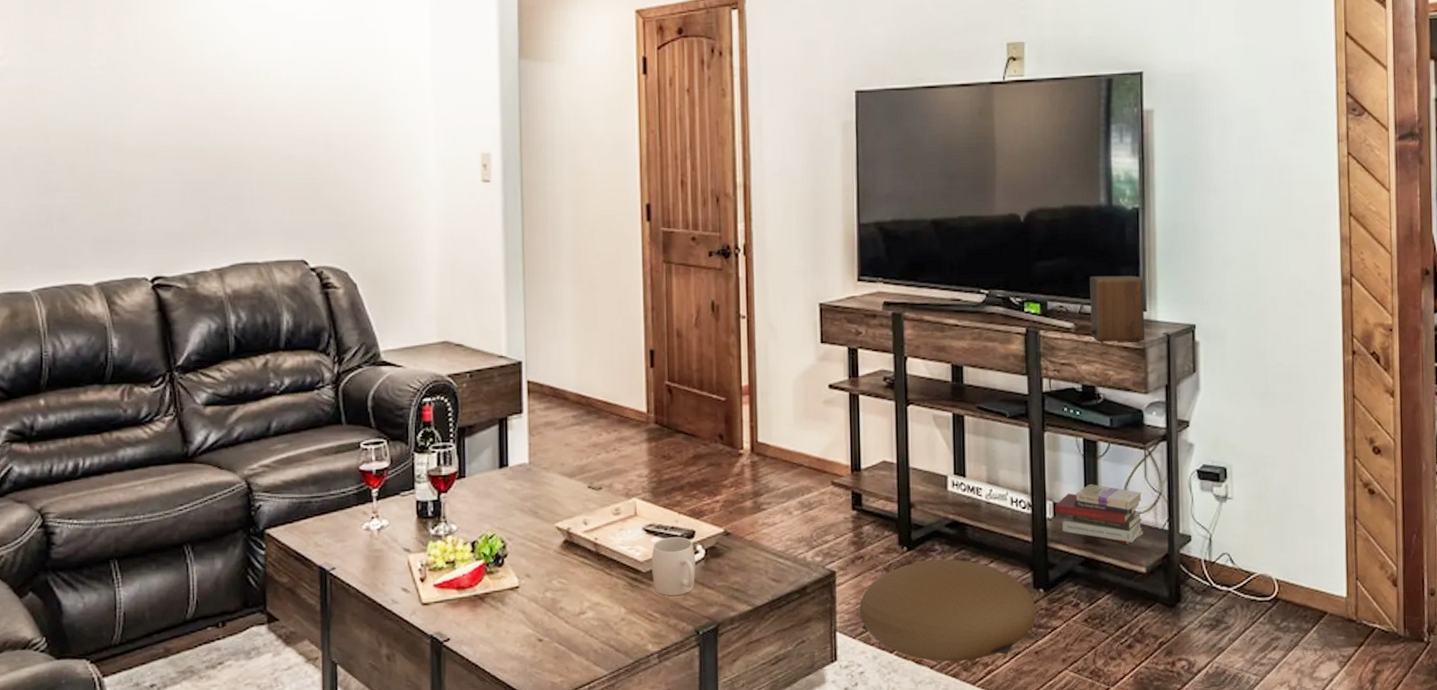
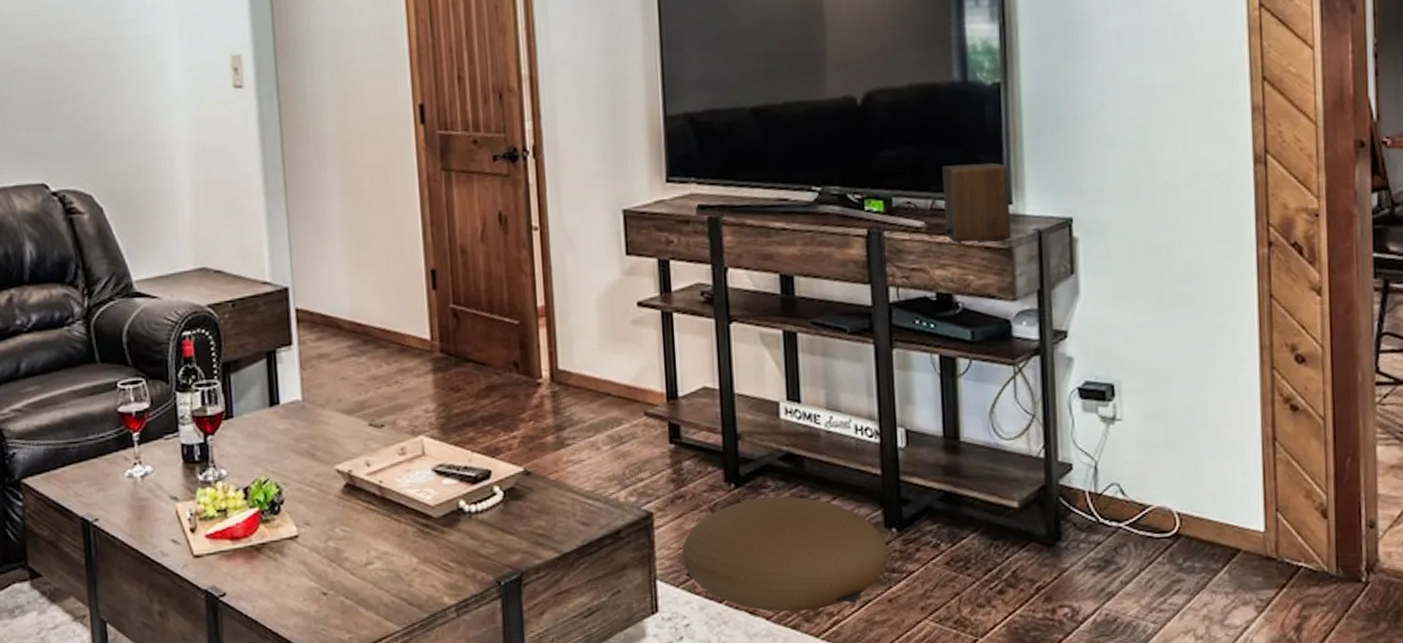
mug: present [652,537,696,596] -> none [443,477,494,543]
books: present [1055,484,1144,545] -> none [907,407,1015,476]

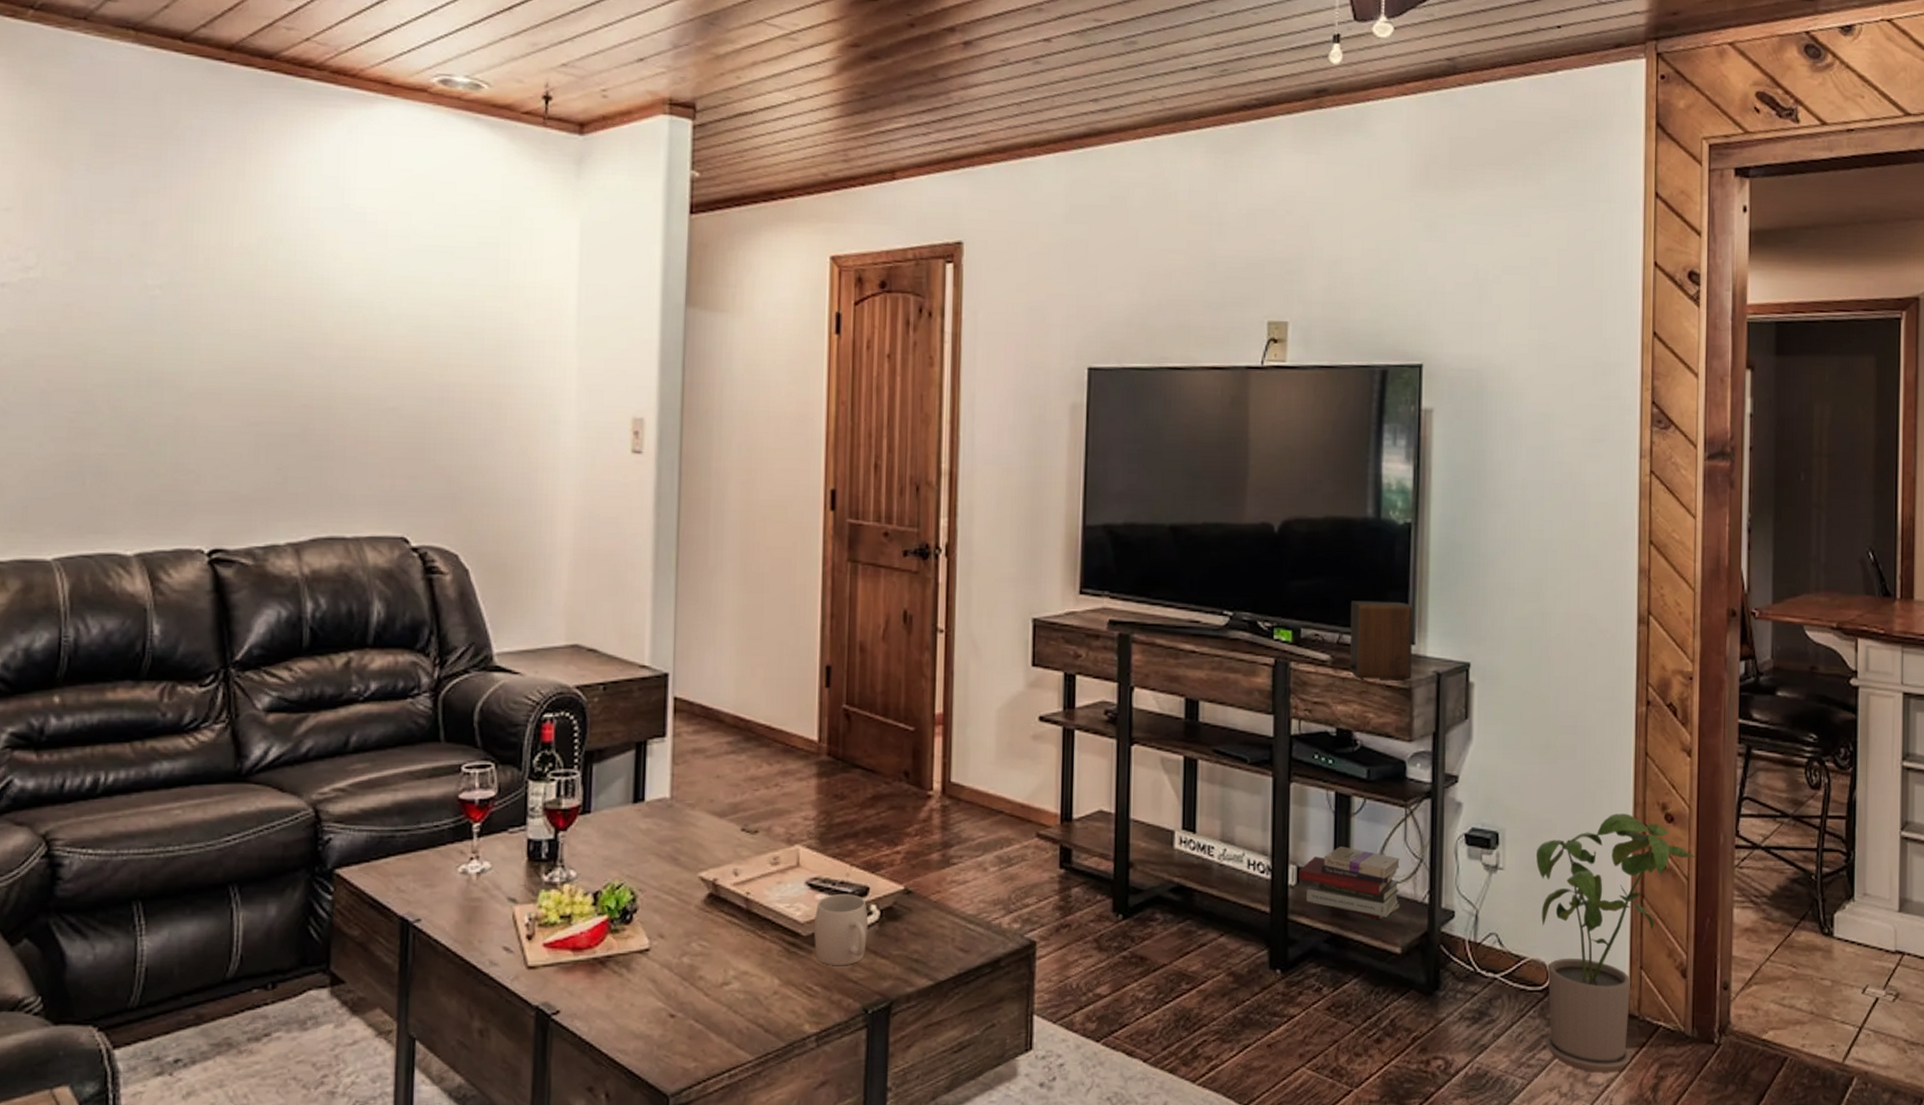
mug: none [443,477,494,543] -> present [814,894,869,965]
pouf: present [682,496,888,612] -> none [1062,931,1270,1054]
books: none [907,407,1015,476] -> present [1298,846,1400,920]
house plant: none [1156,357,1332,615] -> present [1536,814,1696,1073]

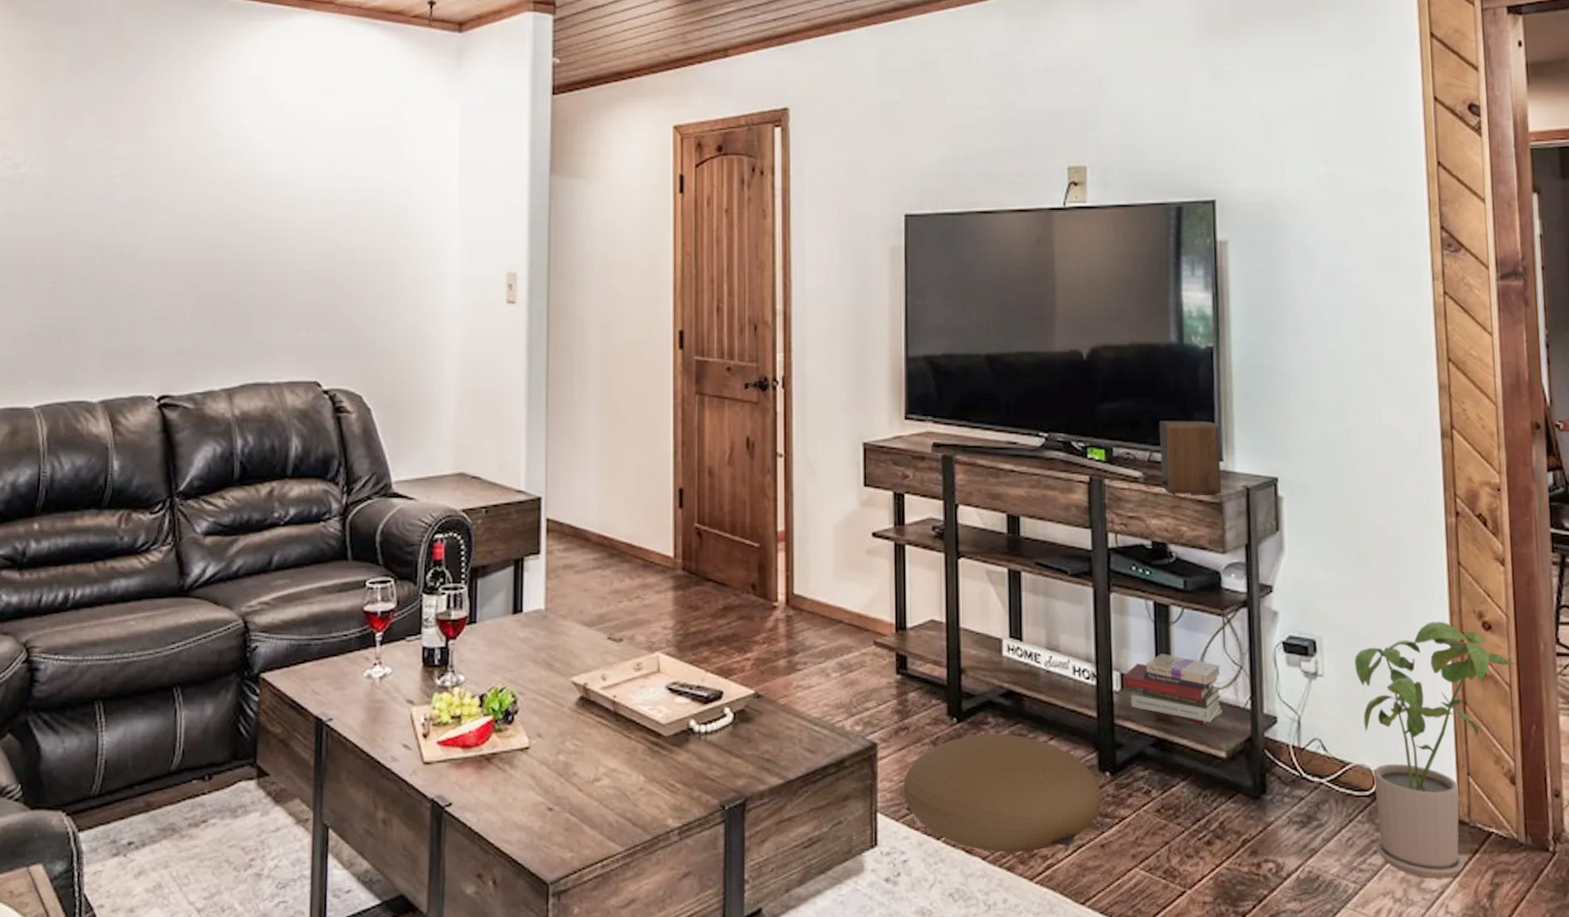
mug: present [814,894,869,965] -> none [675,698,723,764]
pouf: none [1062,931,1270,1054] -> present [903,734,1101,853]

